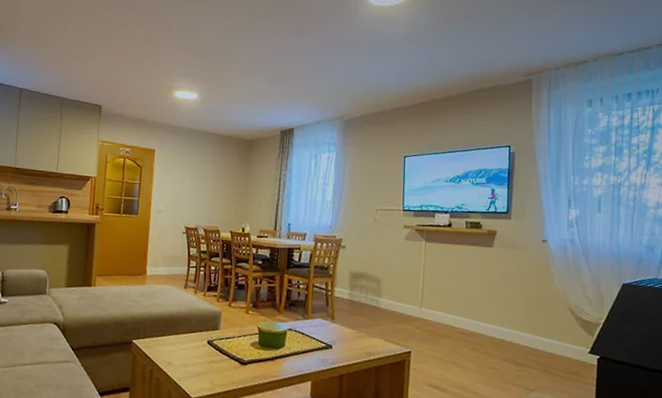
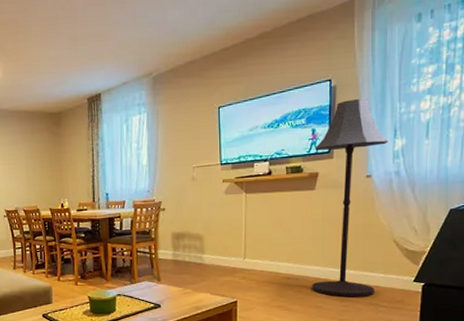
floor lamp: none [487,166,563,364] -> present [312,98,389,297]

